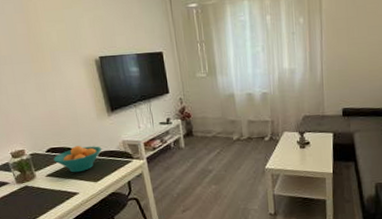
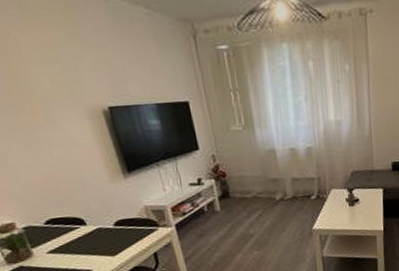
fruit bowl: present [53,146,102,173] -> none [55,213,119,247]

